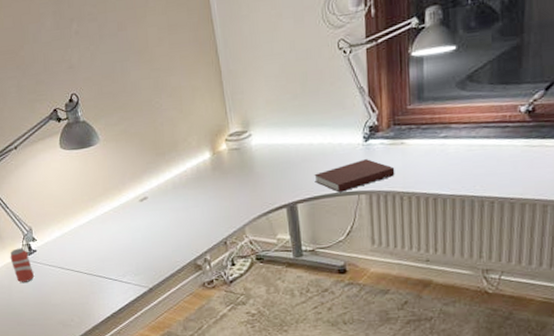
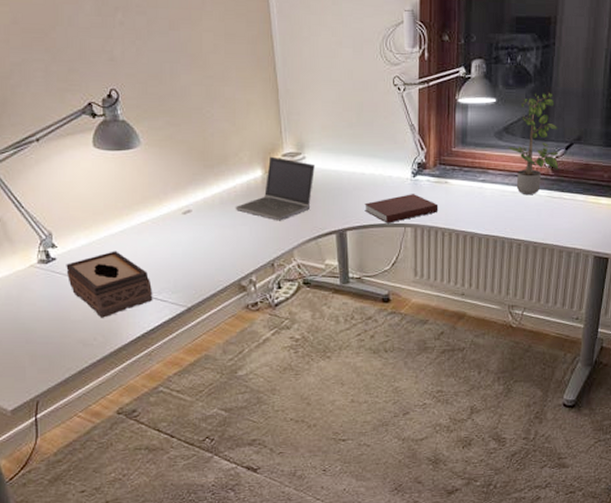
beverage can: present [10,248,35,284] -> none [21,254,52,295]
tissue box: none [45,240,119,301] -> present [66,251,153,318]
laptop computer: none [187,137,262,200] -> present [235,156,315,221]
potted plant: none [473,28,538,147] -> present [508,92,559,194]

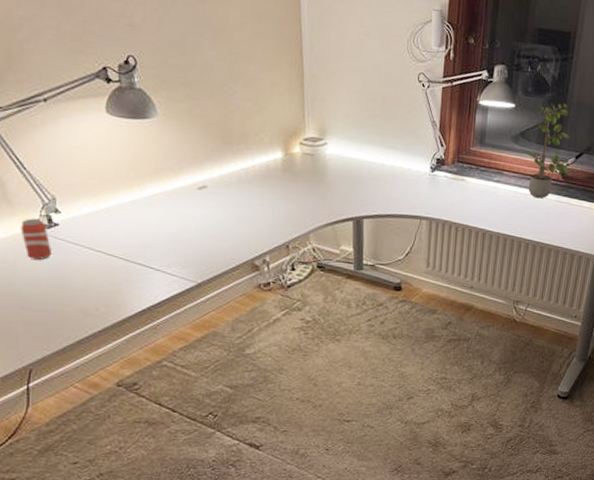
beverage can: none [21,254,52,295] -> present [20,218,53,261]
tissue box: present [66,251,153,318] -> none [69,221,162,289]
laptop computer: present [235,156,315,221] -> none [252,139,336,204]
notebook: present [364,194,439,223] -> none [382,188,454,215]

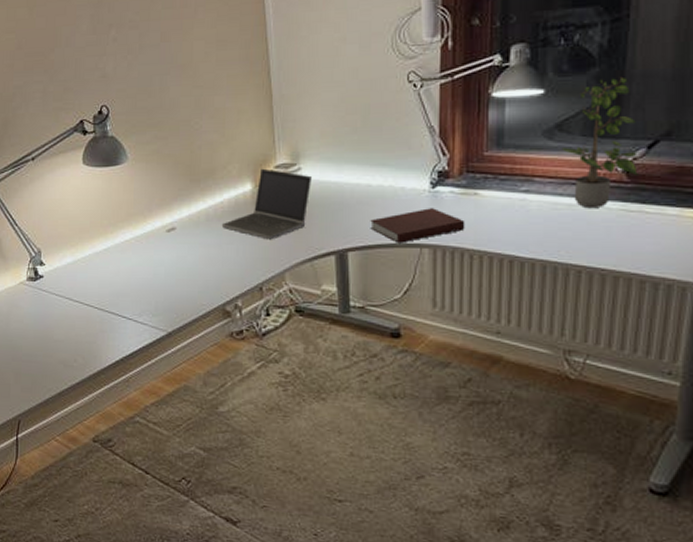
beverage can: present [20,218,53,261] -> none [12,271,38,313]
laptop computer: none [252,139,336,204] -> present [221,168,312,240]
notebook: none [382,188,454,215] -> present [370,208,465,243]

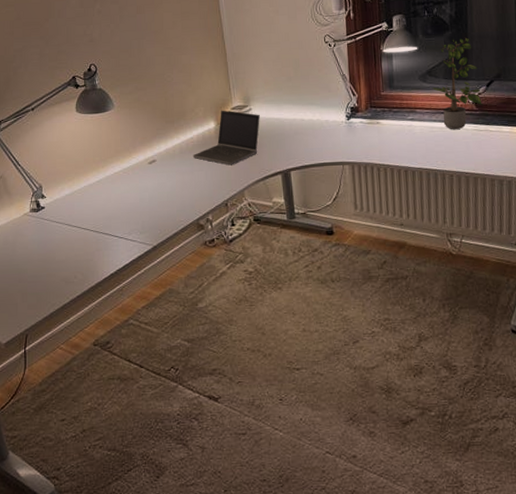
notebook: present [370,208,465,243] -> none [305,135,373,163]

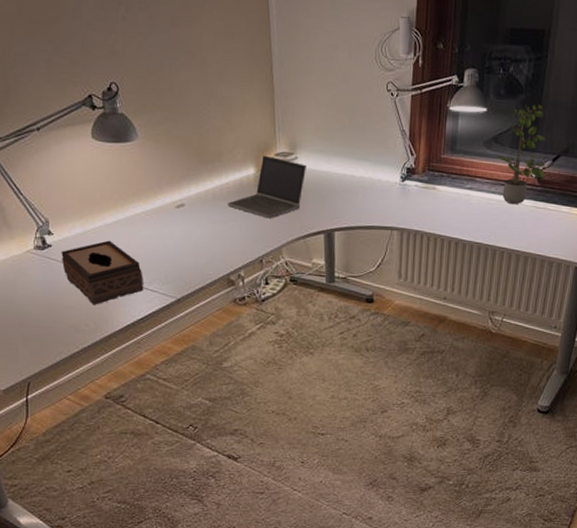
tissue box: none [53,198,124,258] -> present [61,240,144,305]

